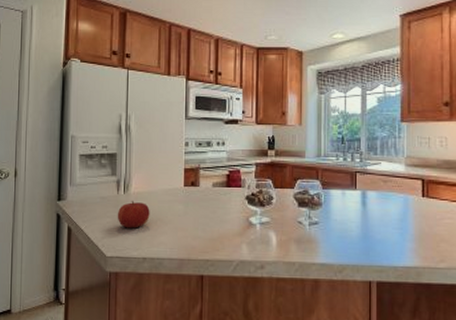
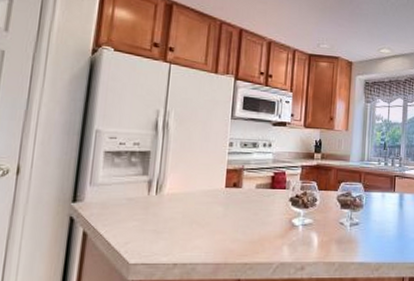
fruit: present [117,201,150,229] -> none [145,203,185,232]

